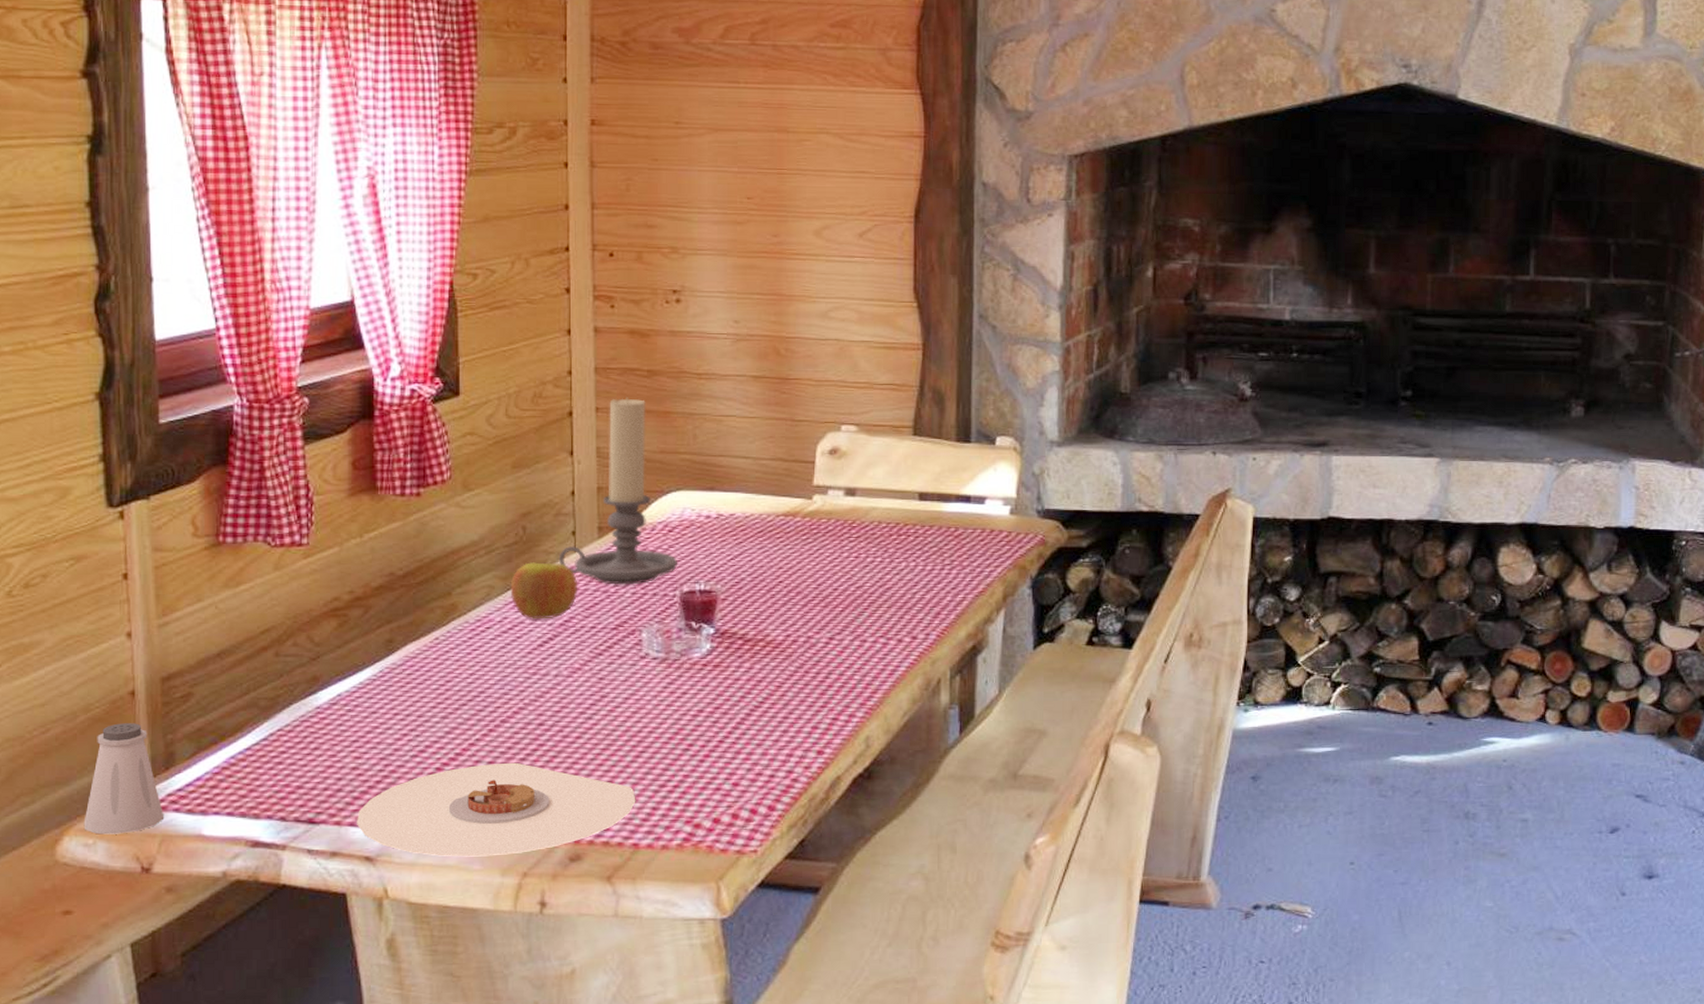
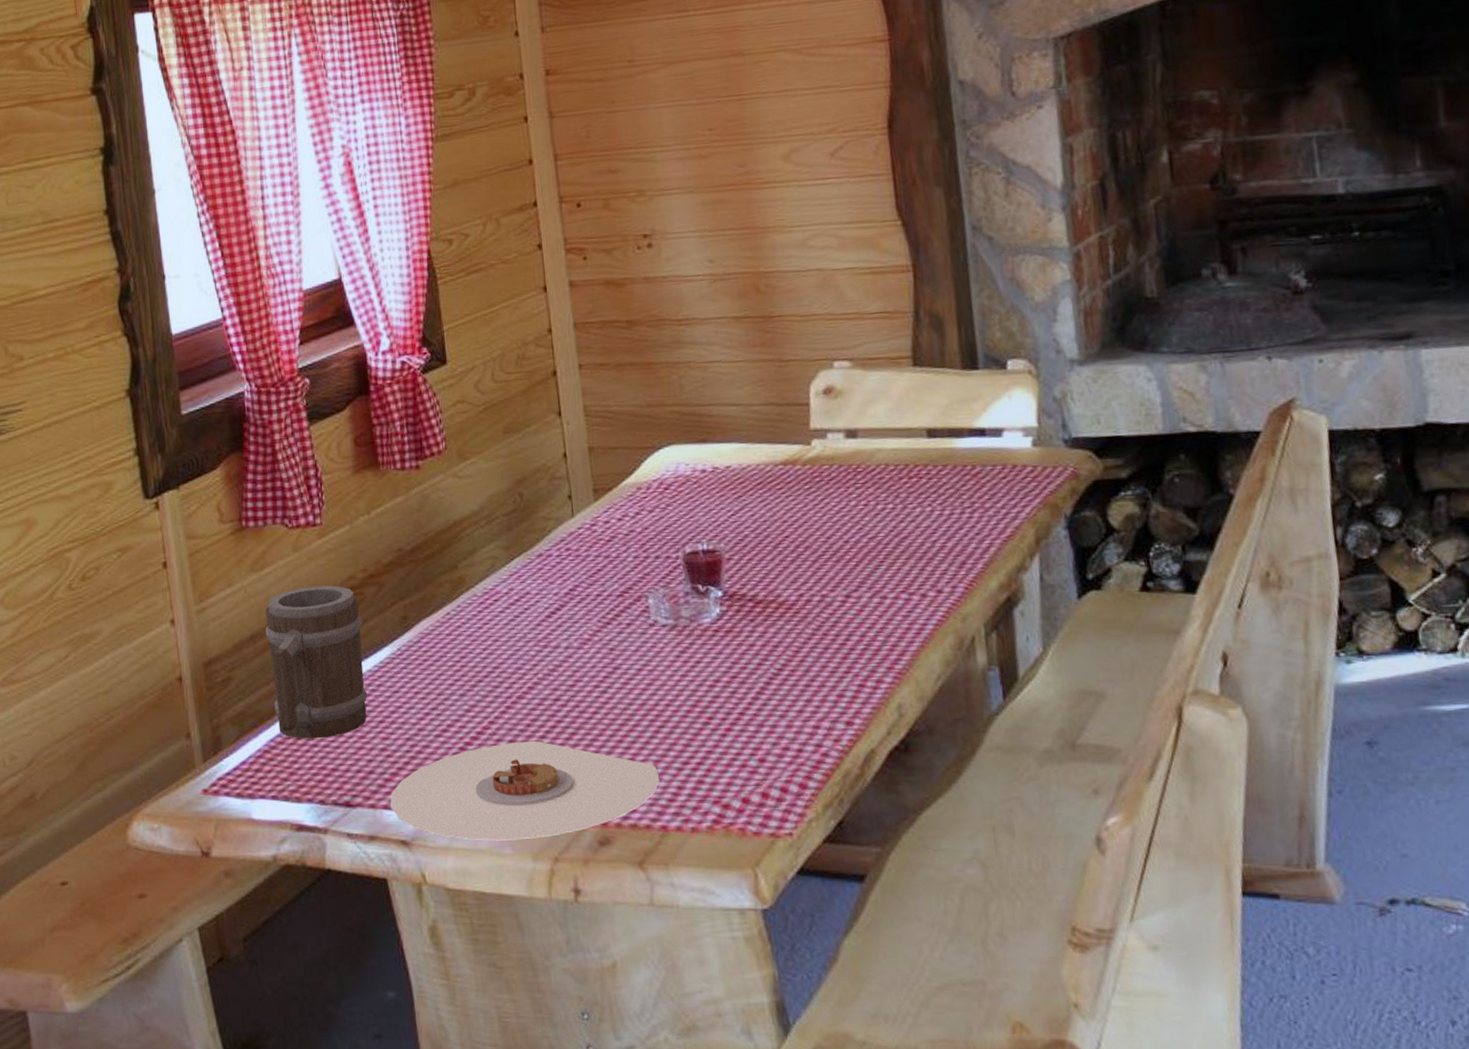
saltshaker: present [83,723,165,835] -> none [148,708,218,819]
barrel: none [235,605,344,757] -> present [265,585,368,739]
apple: present [510,562,578,620] -> none [513,529,580,590]
candle holder: present [558,397,677,585] -> none [557,350,677,549]

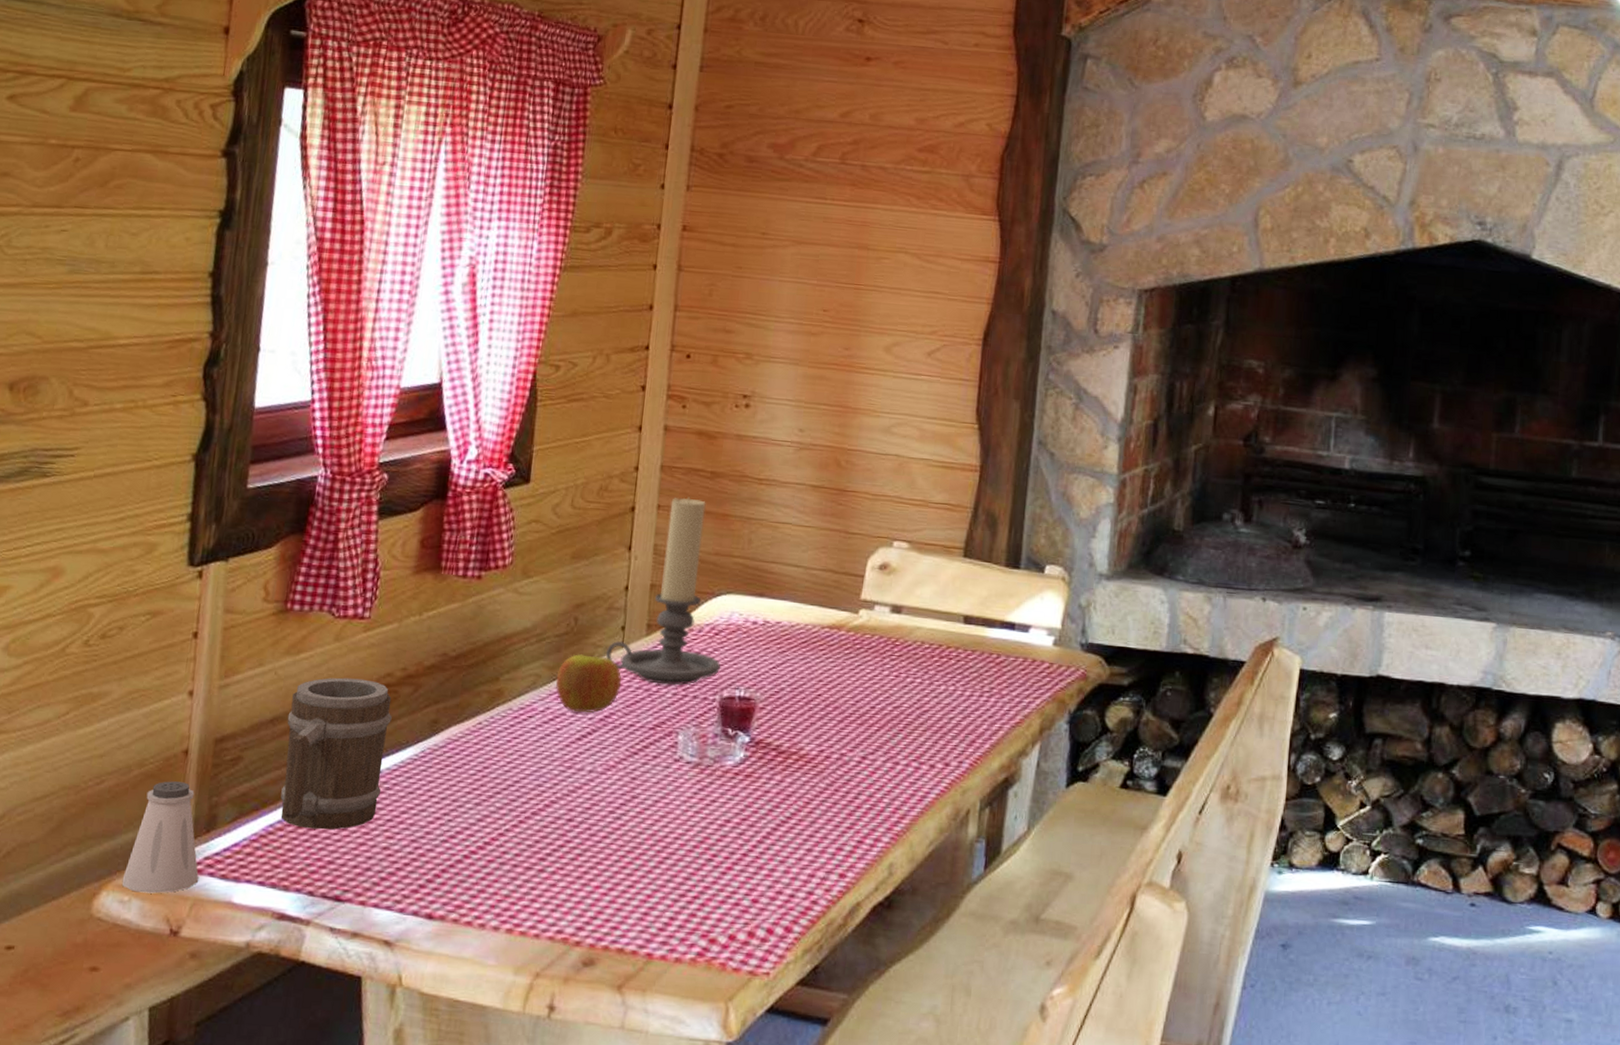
saltshaker: none [148,708,218,819] -> present [121,781,199,894]
plate: present [390,740,660,841] -> none [381,856,655,952]
apple: none [513,529,580,590] -> present [555,654,622,713]
candle holder: none [557,350,677,549] -> present [605,496,720,686]

